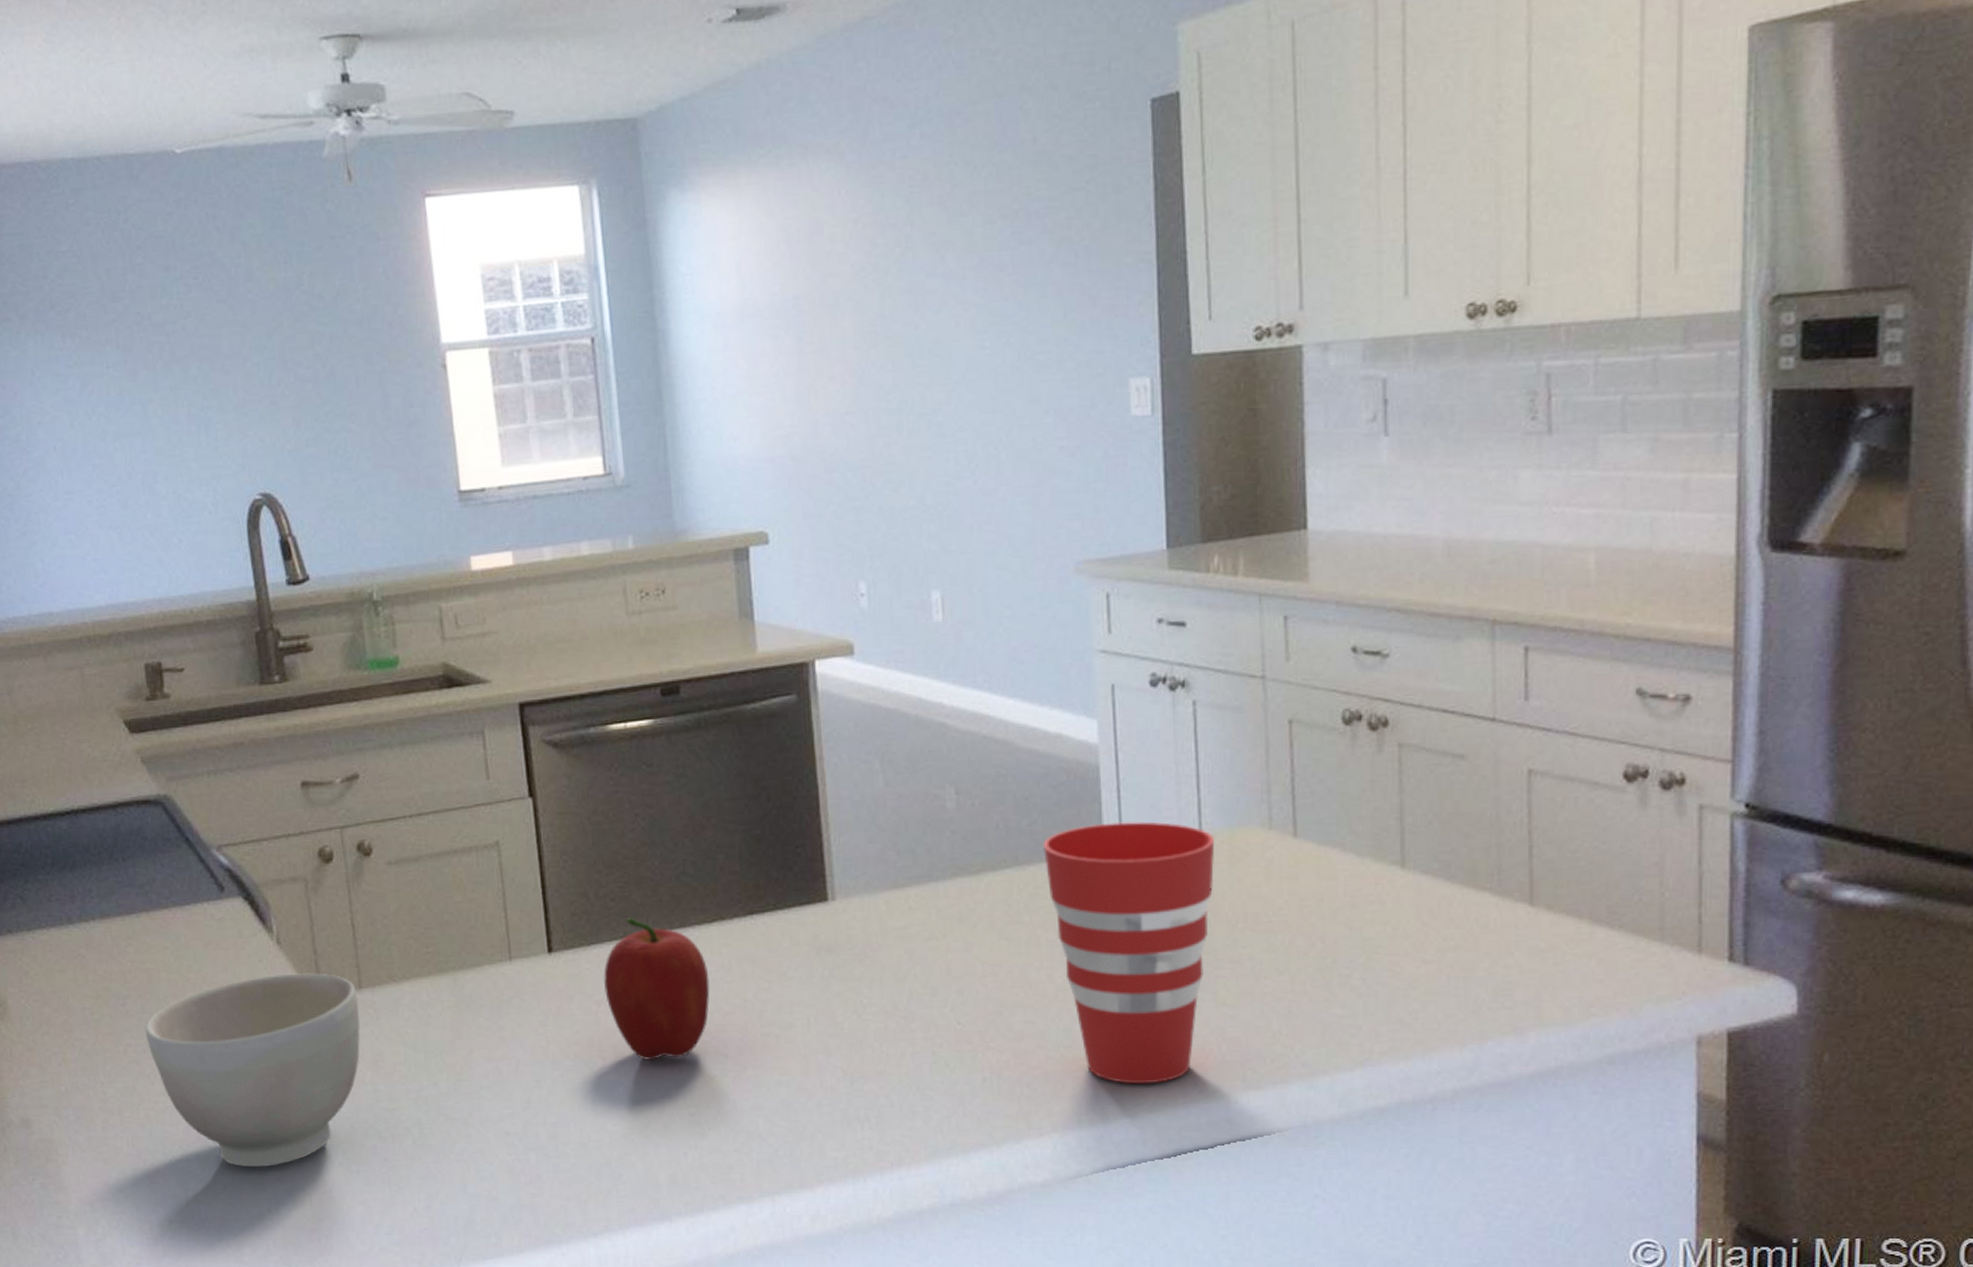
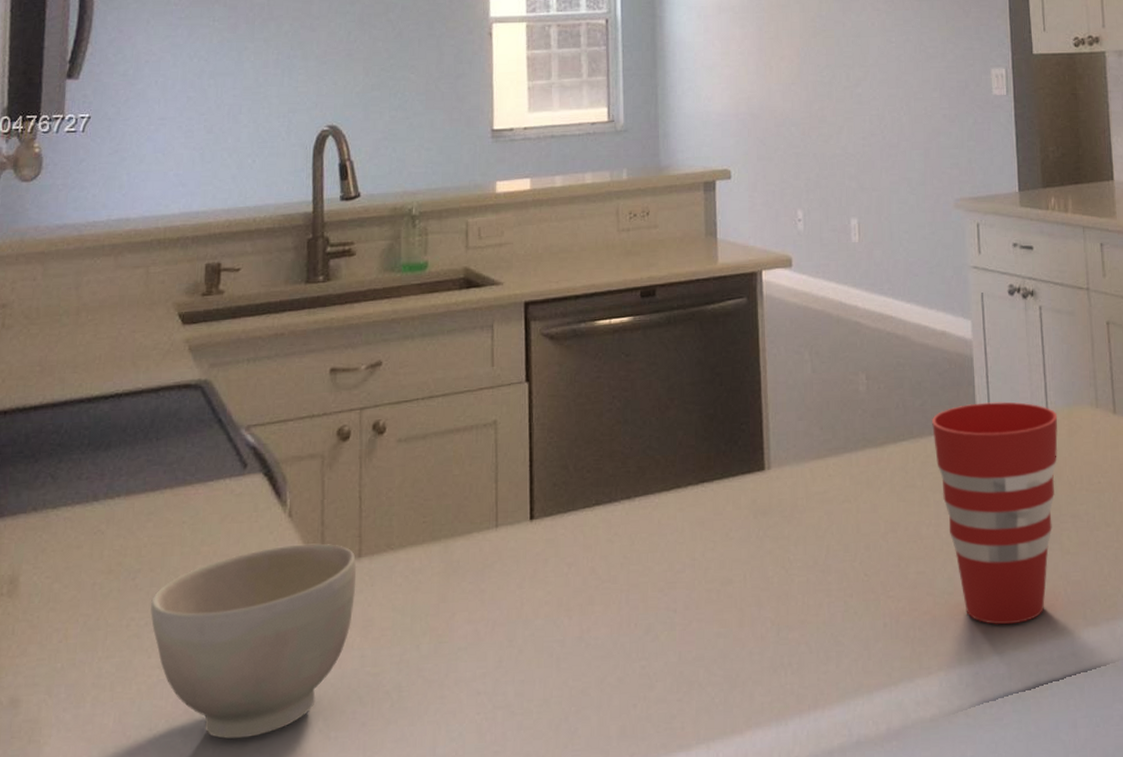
fruit: present [604,918,710,1060] -> none [576,487,665,617]

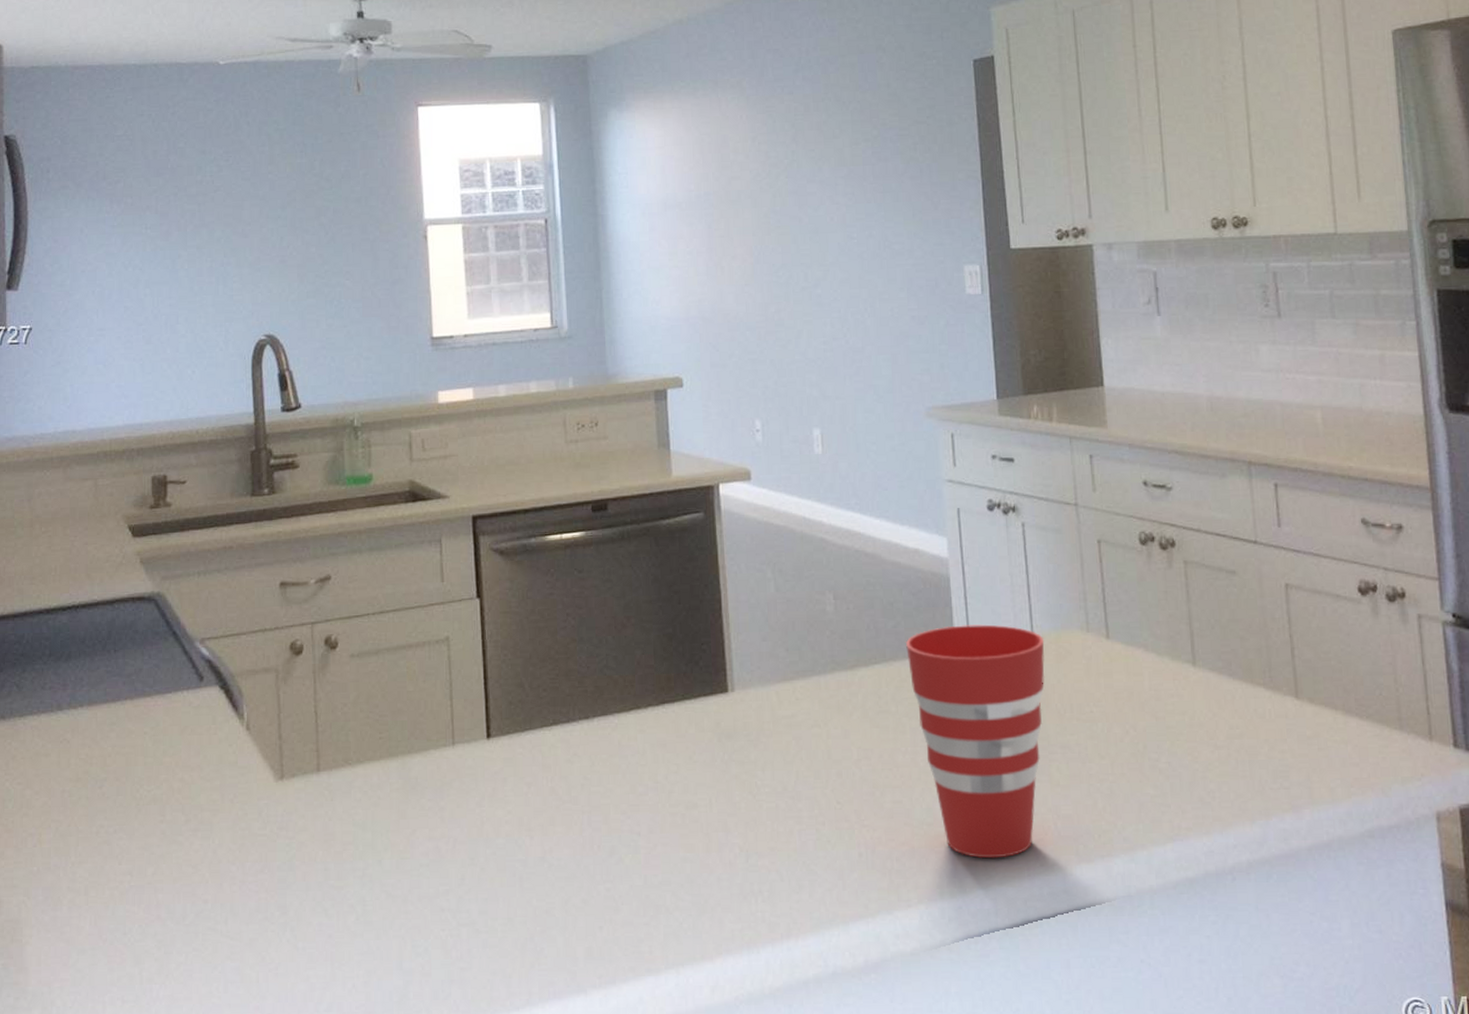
bowl: present [150,543,357,739] -> none [117,757,316,946]

